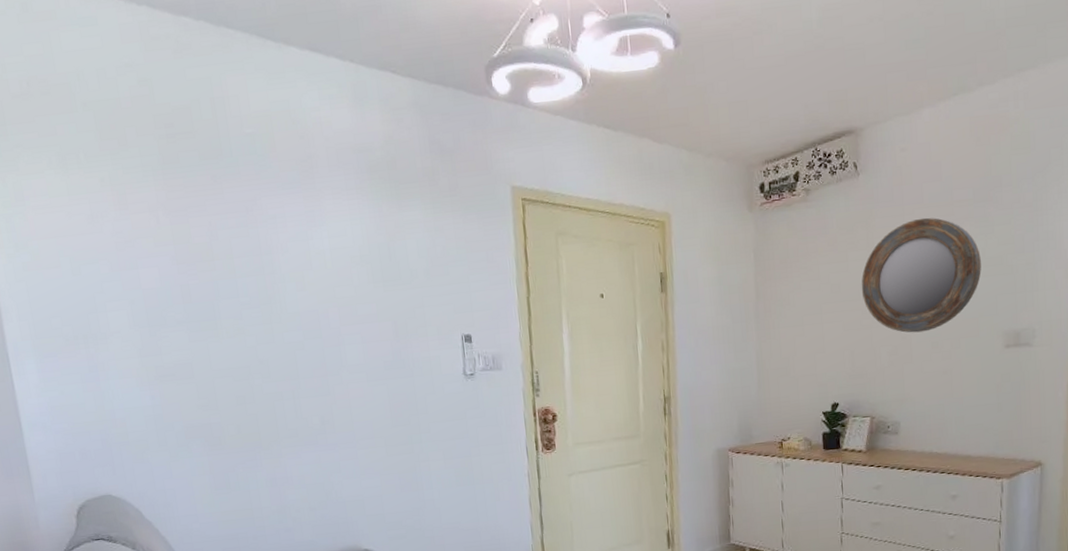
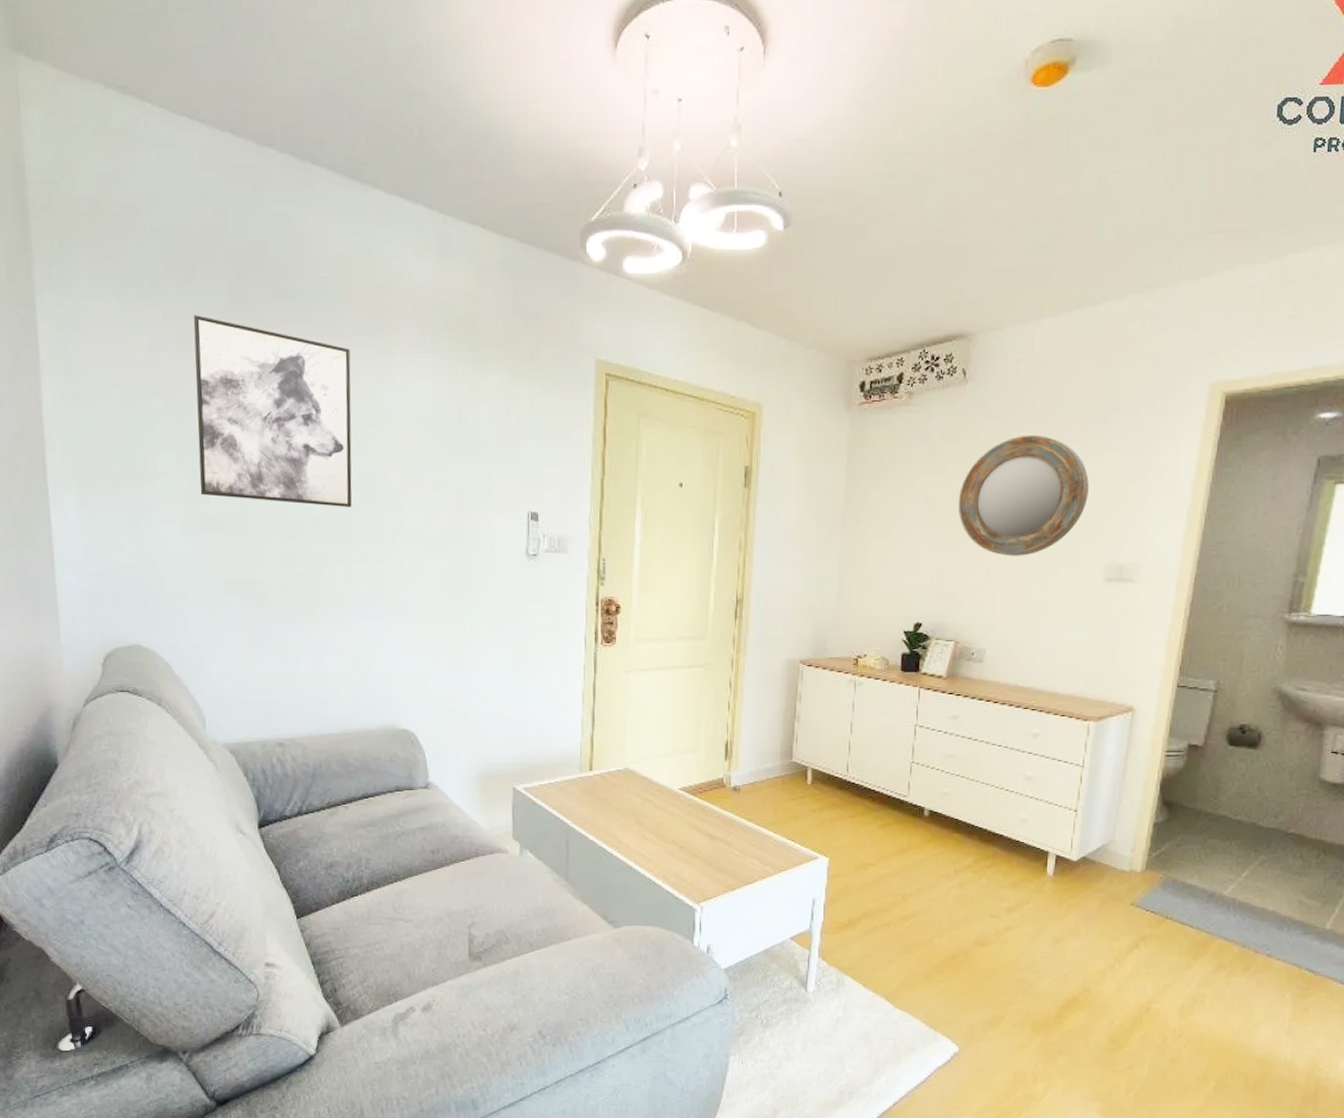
wall art: none [129,180,296,349] -> present [193,315,352,508]

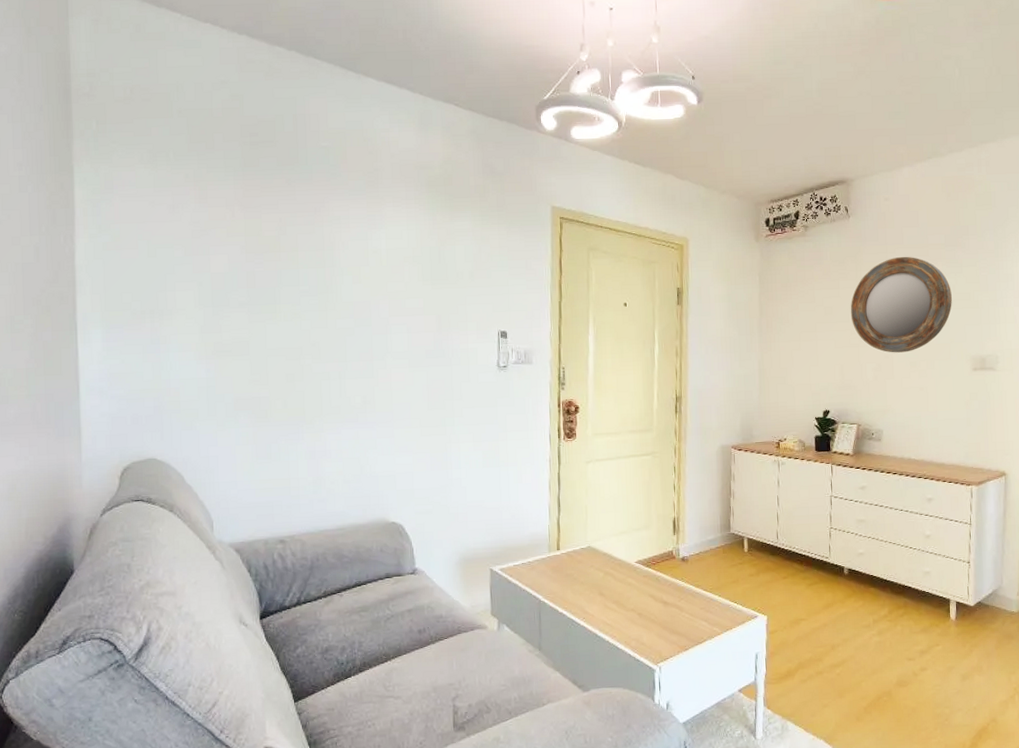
wall art: present [193,315,352,508] -> none [211,178,347,333]

